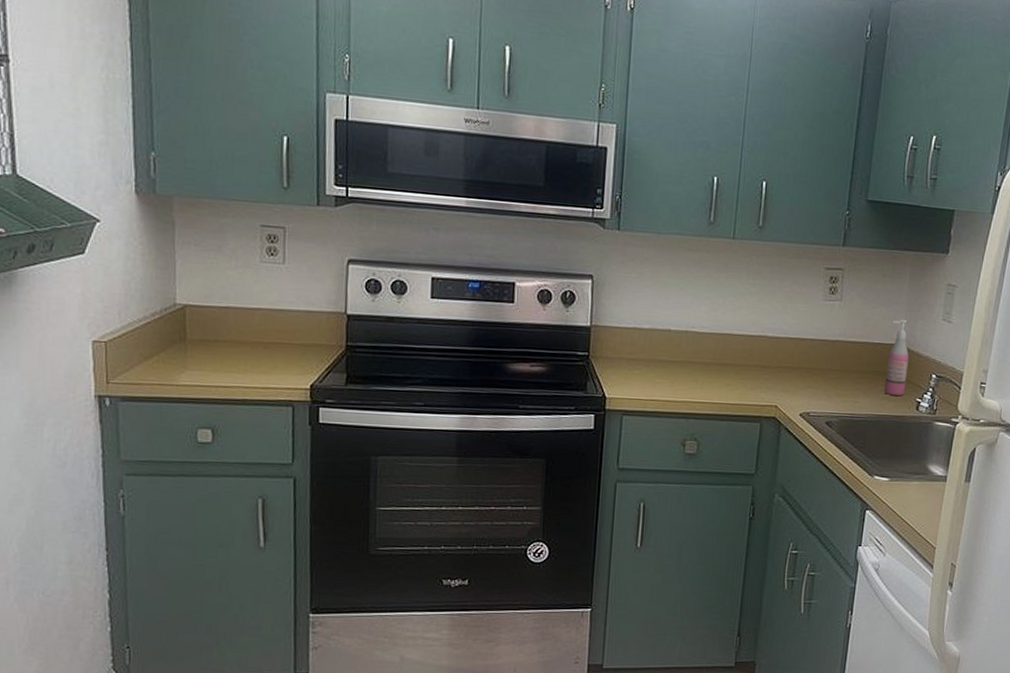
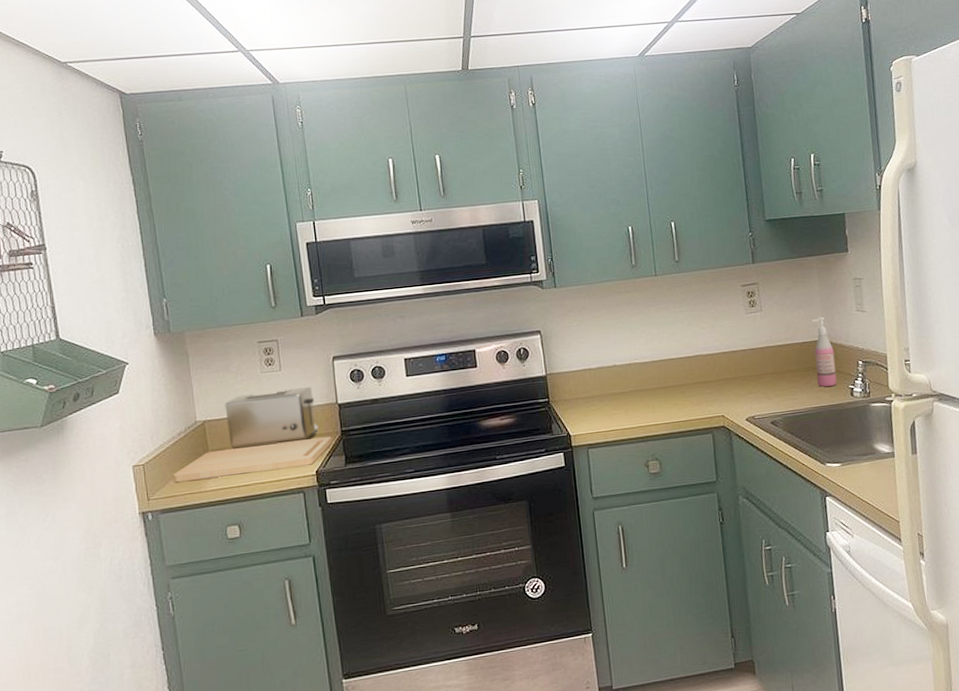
cutting board: none [139,341,334,377] -> present [172,436,332,483]
toaster: none [211,282,321,350] -> present [225,385,318,449]

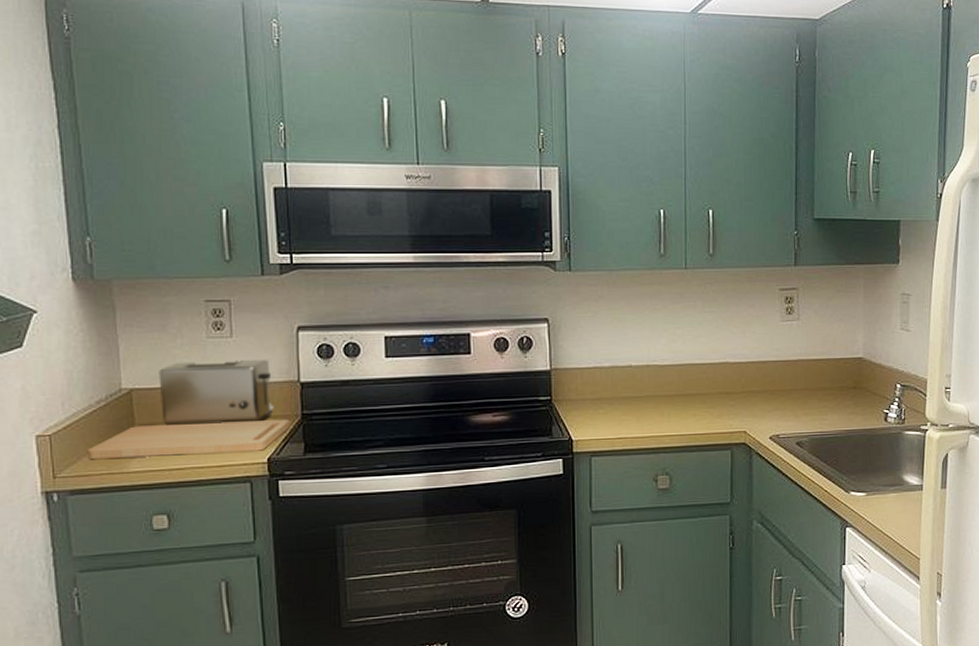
soap dispenser: present [811,316,837,388] -> none [850,332,872,410]

